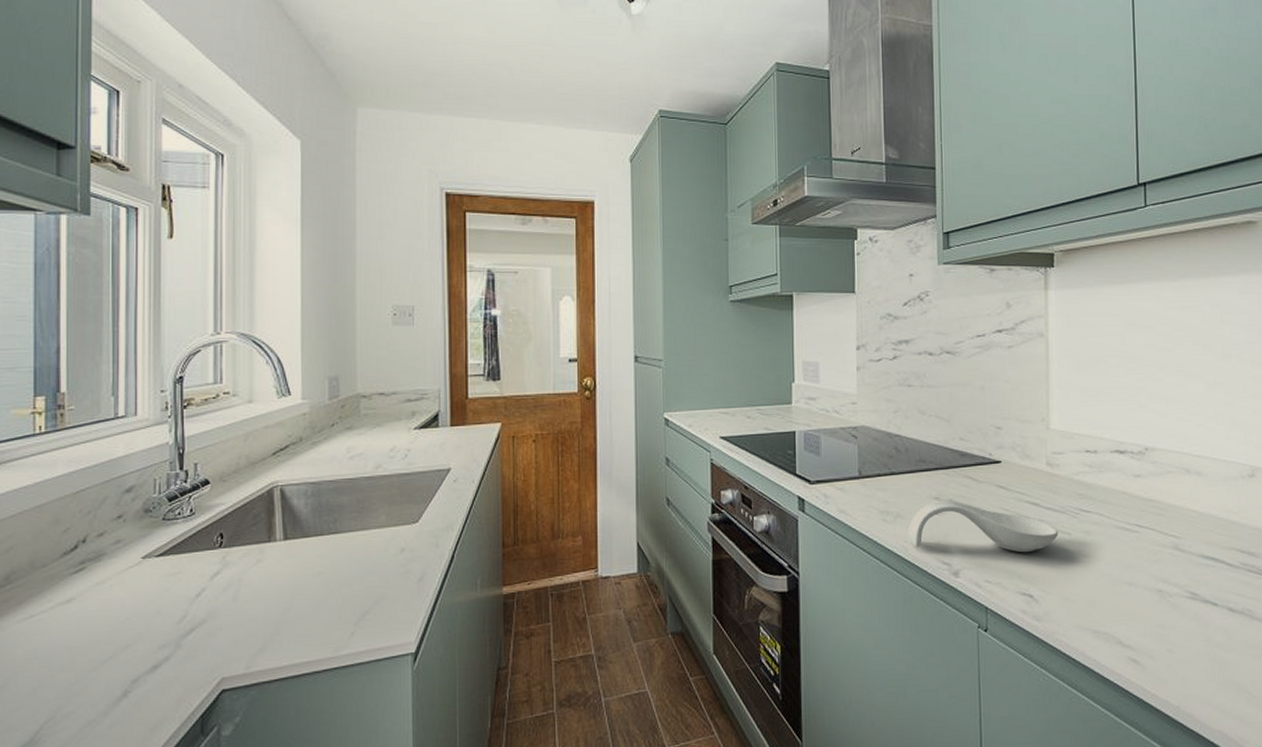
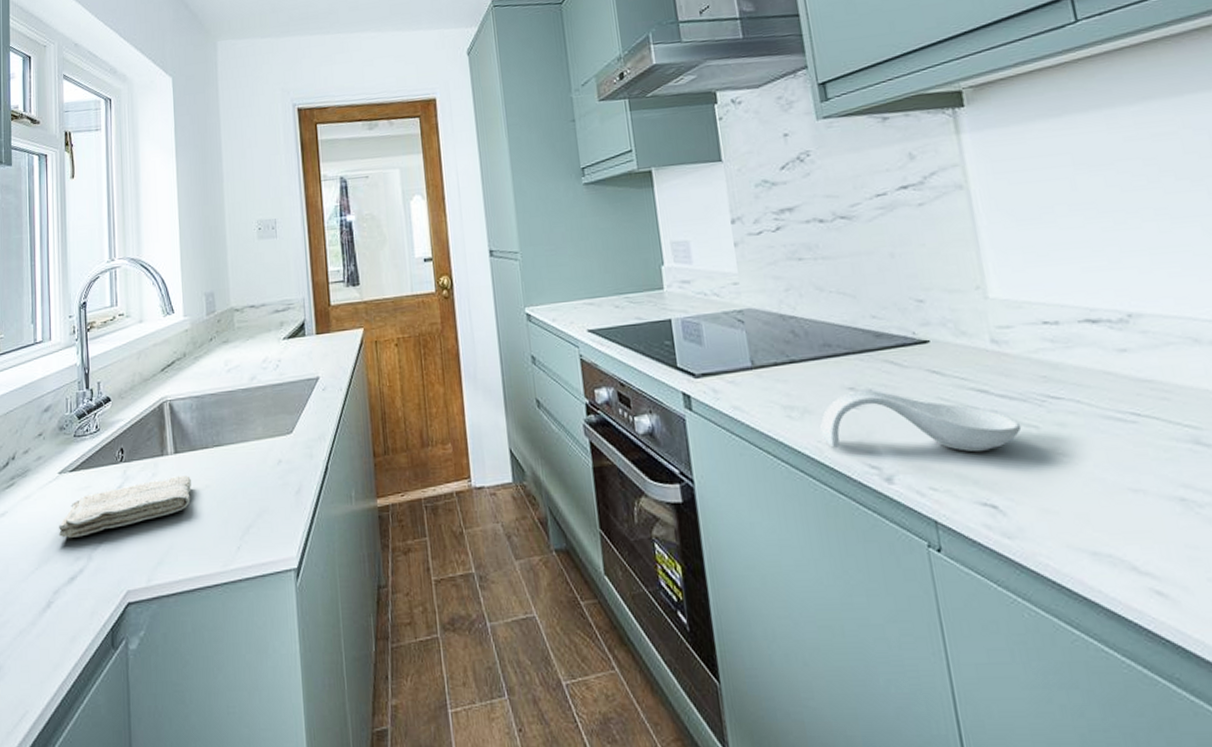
washcloth: none [140,562,302,625] -> present [59,475,191,538]

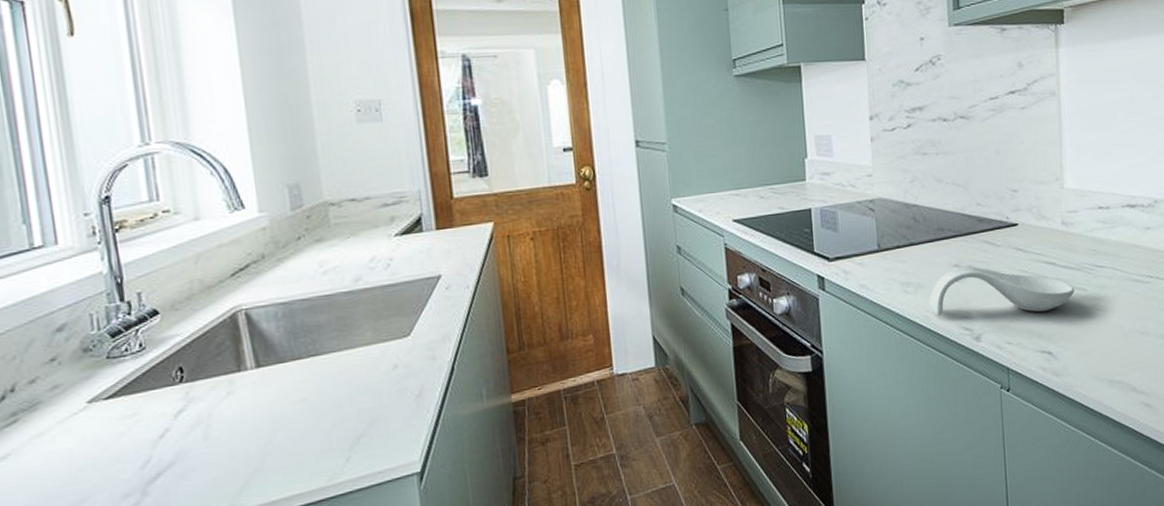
washcloth: present [59,475,191,538] -> none [94,390,282,475]

